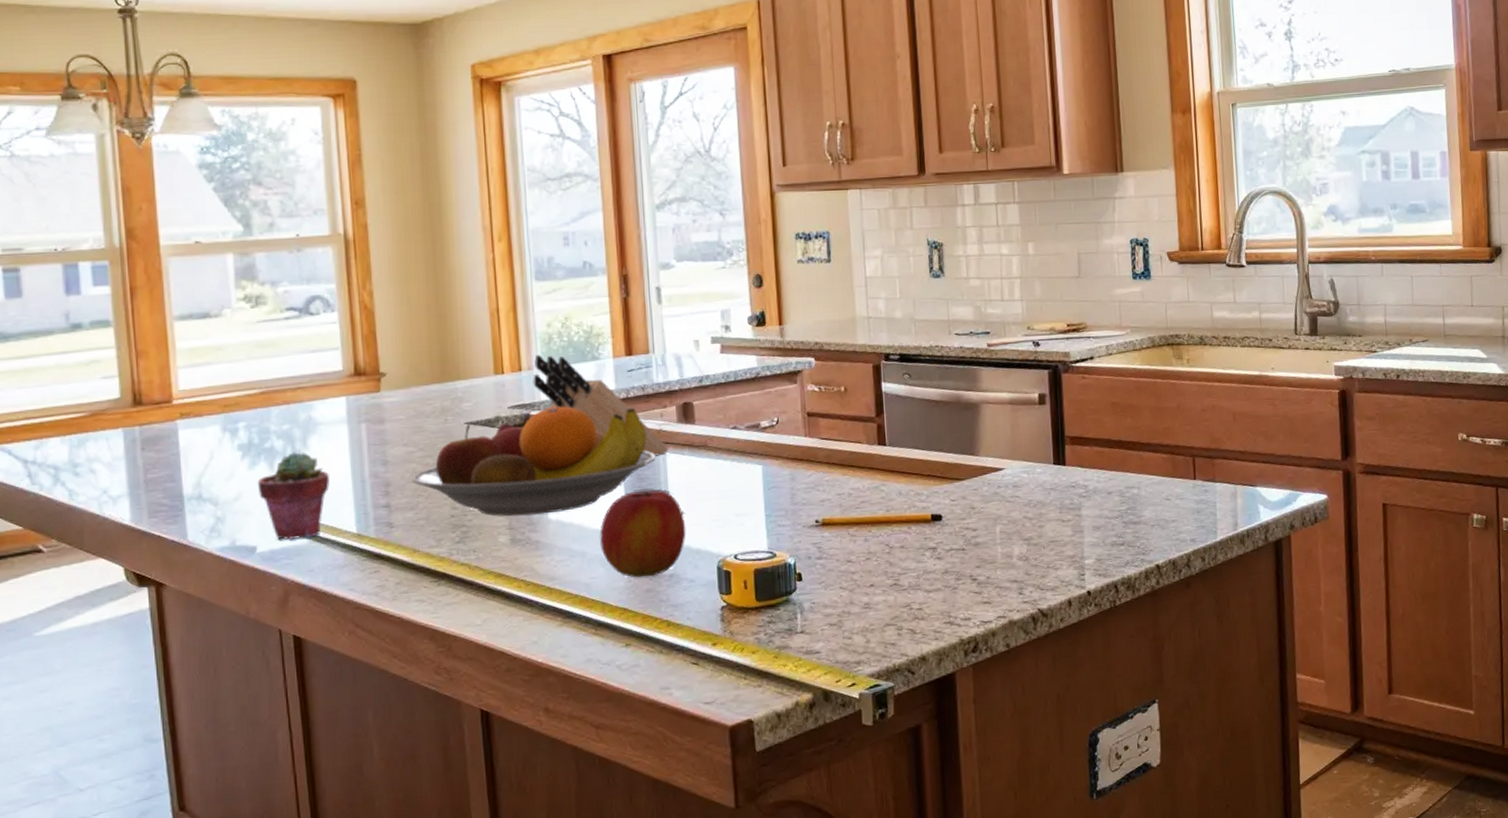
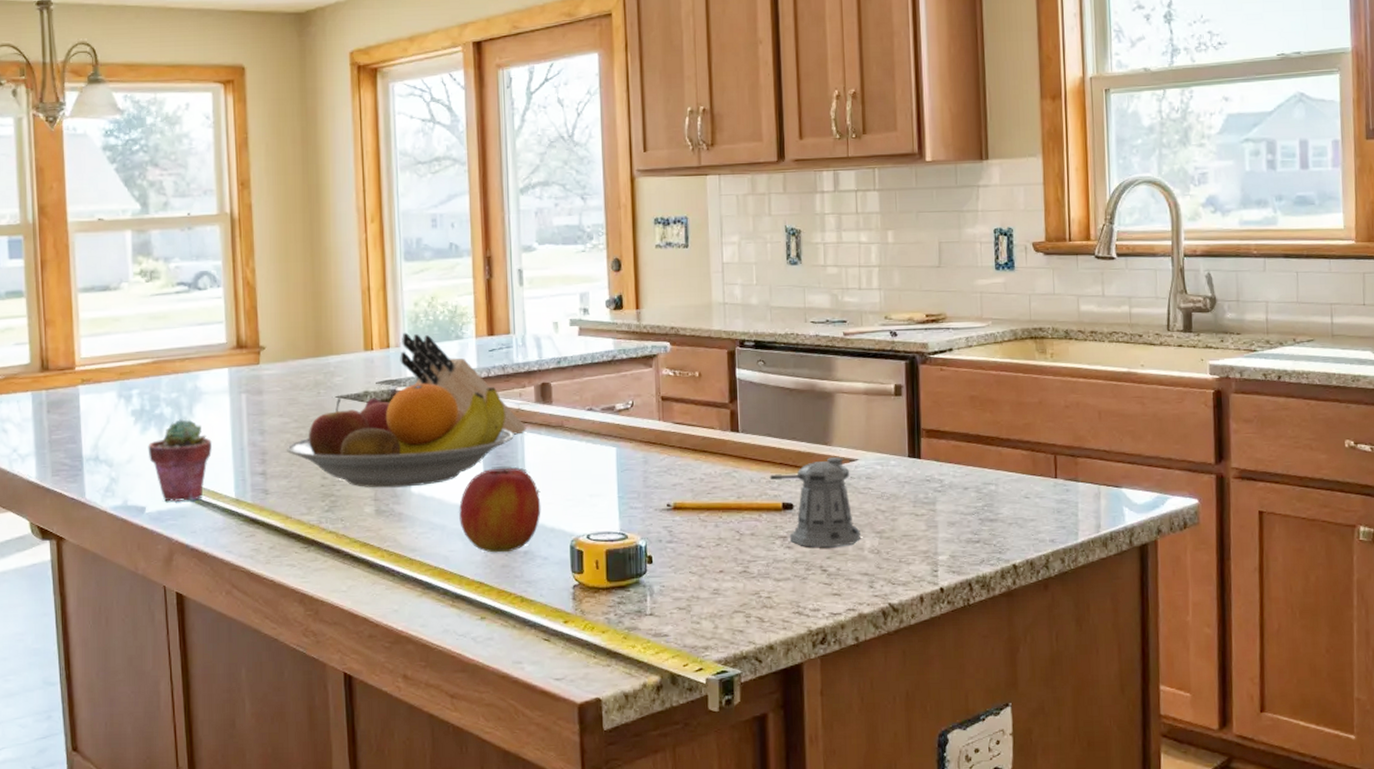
pepper shaker: none [917,467,1009,557] -> present [769,457,860,548]

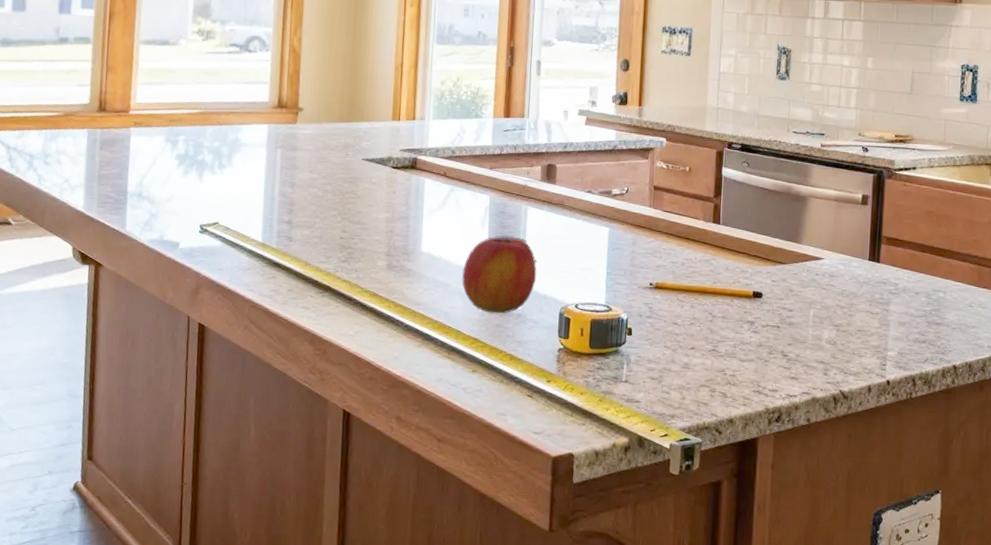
potted succulent: present [148,418,213,502] -> none [187,165,247,241]
fruit bowl: present [286,383,514,488] -> none [312,154,519,247]
knife block: present [400,332,526,435] -> none [423,107,531,208]
pepper shaker: present [769,457,860,548] -> none [743,254,820,336]

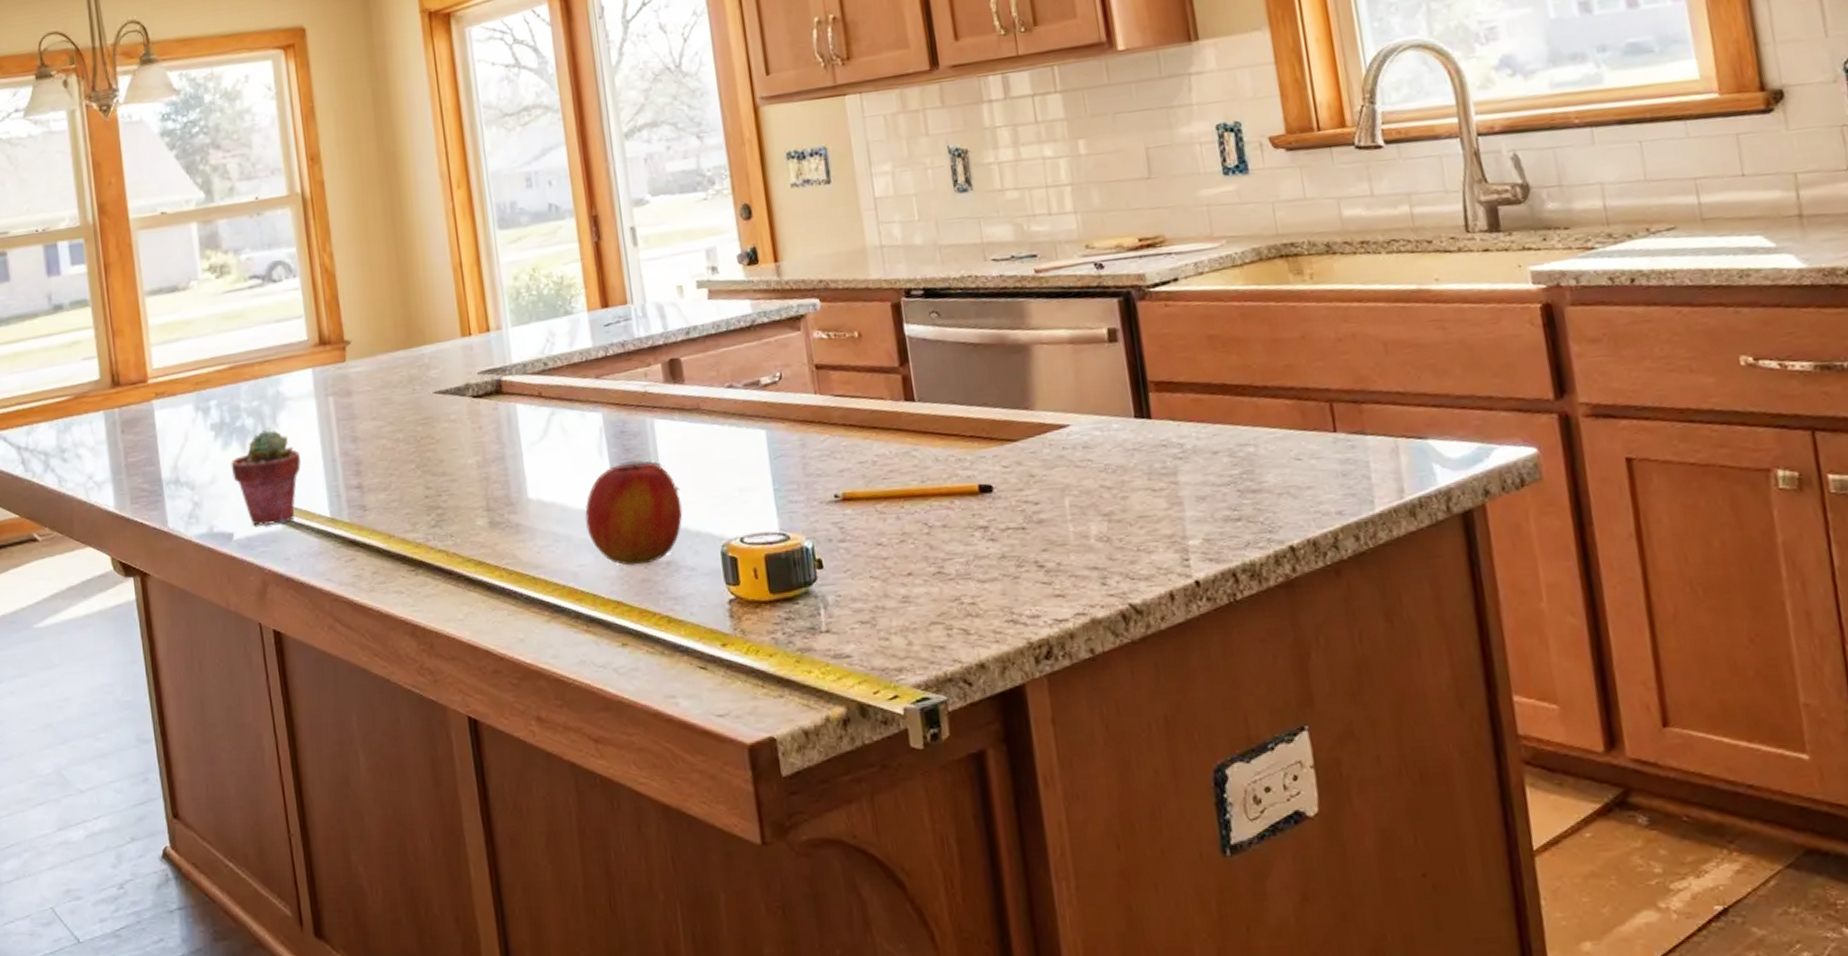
potted succulent: none [187,165,247,241] -> present [231,429,301,526]

